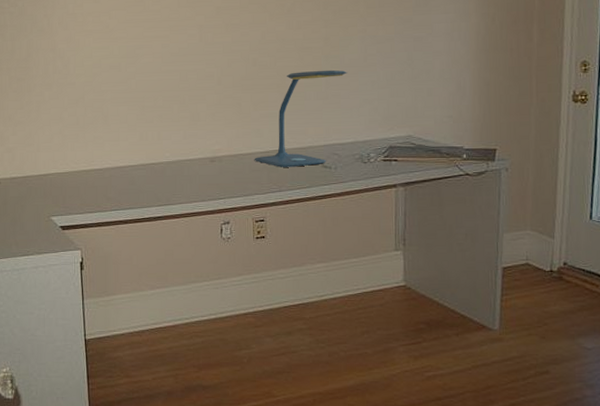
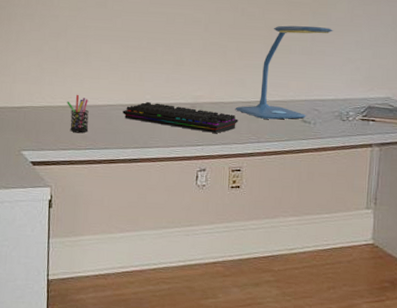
pen holder: none [90,157,113,196] -> present [67,94,89,133]
keyboard: none [144,159,259,185] -> present [122,101,239,133]

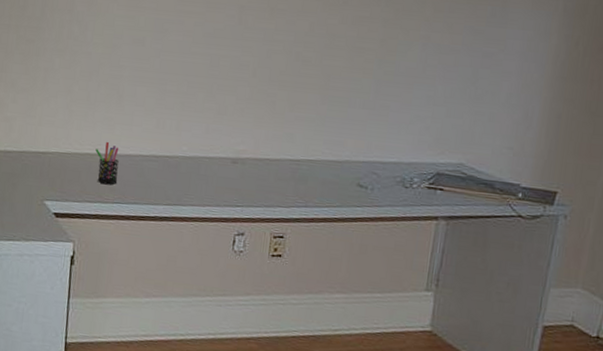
keyboard: present [122,101,239,133] -> none [155,153,285,194]
desk lamp: present [235,25,334,120] -> none [281,74,402,183]

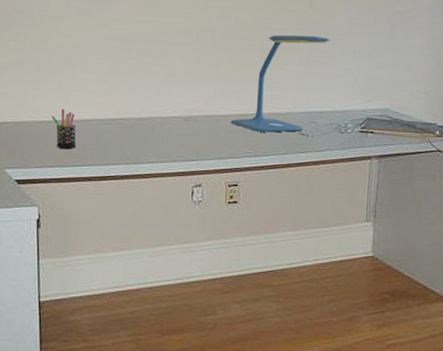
desk lamp: none [281,74,402,183] -> present [230,35,331,133]

